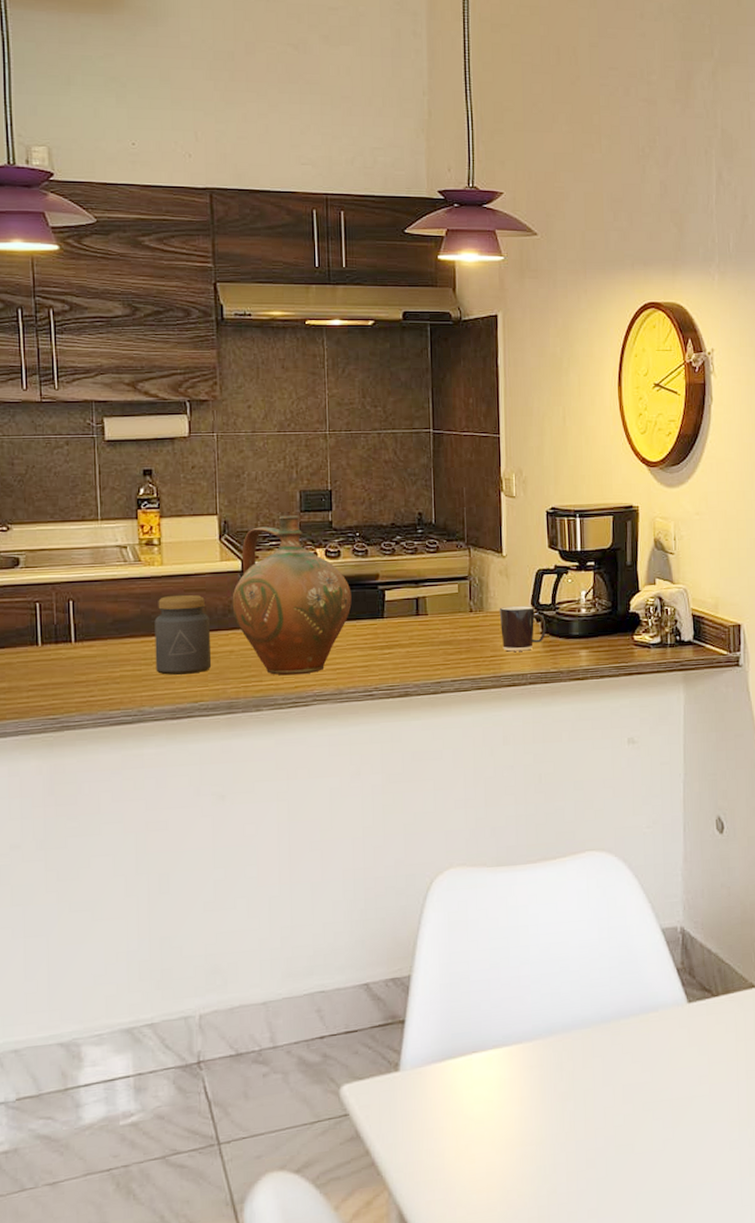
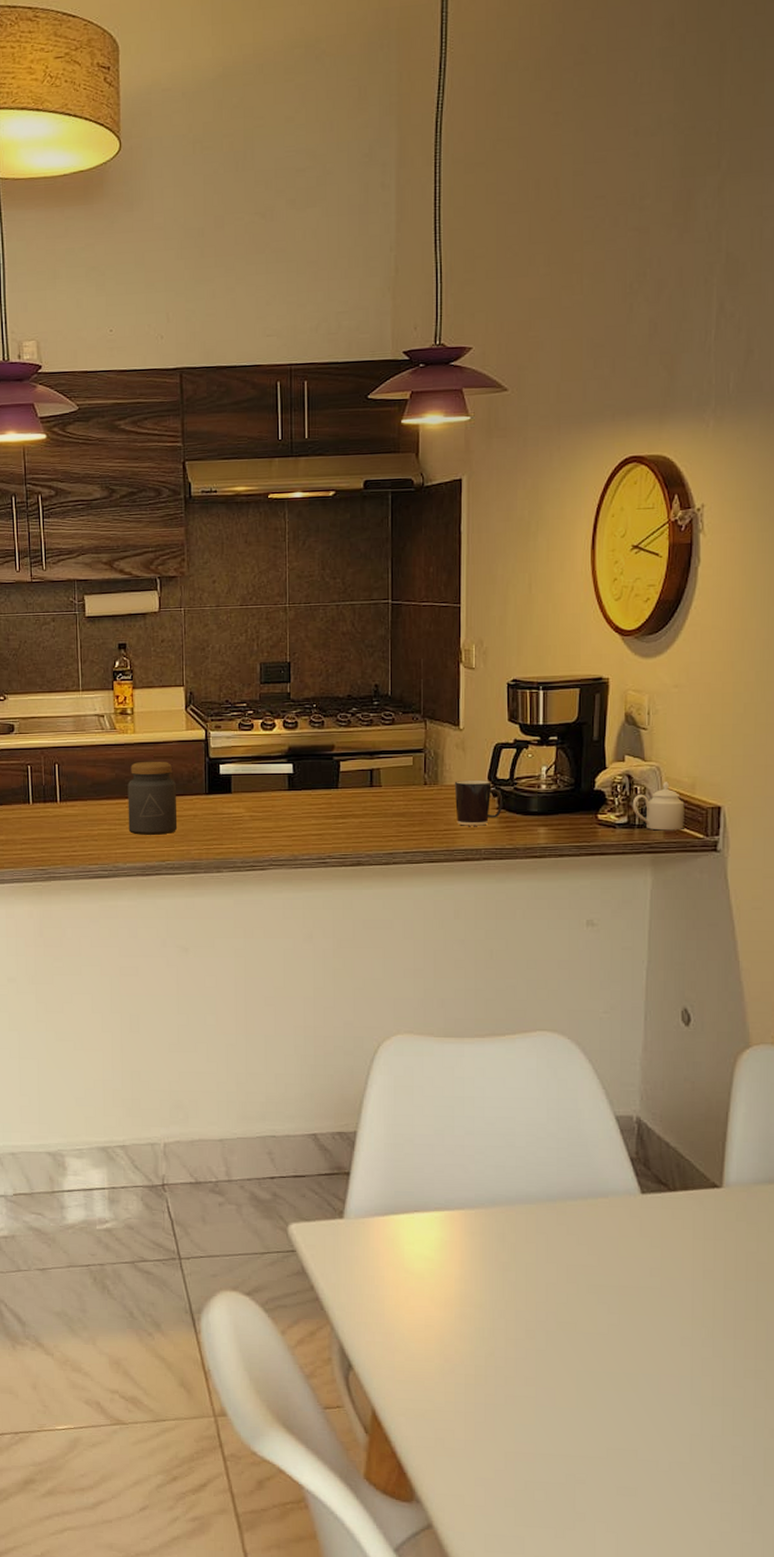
ceramic jug: present [232,515,352,676] -> none [196,687,308,840]
sugar bowl: none [664,603,710,649] -> present [632,782,685,831]

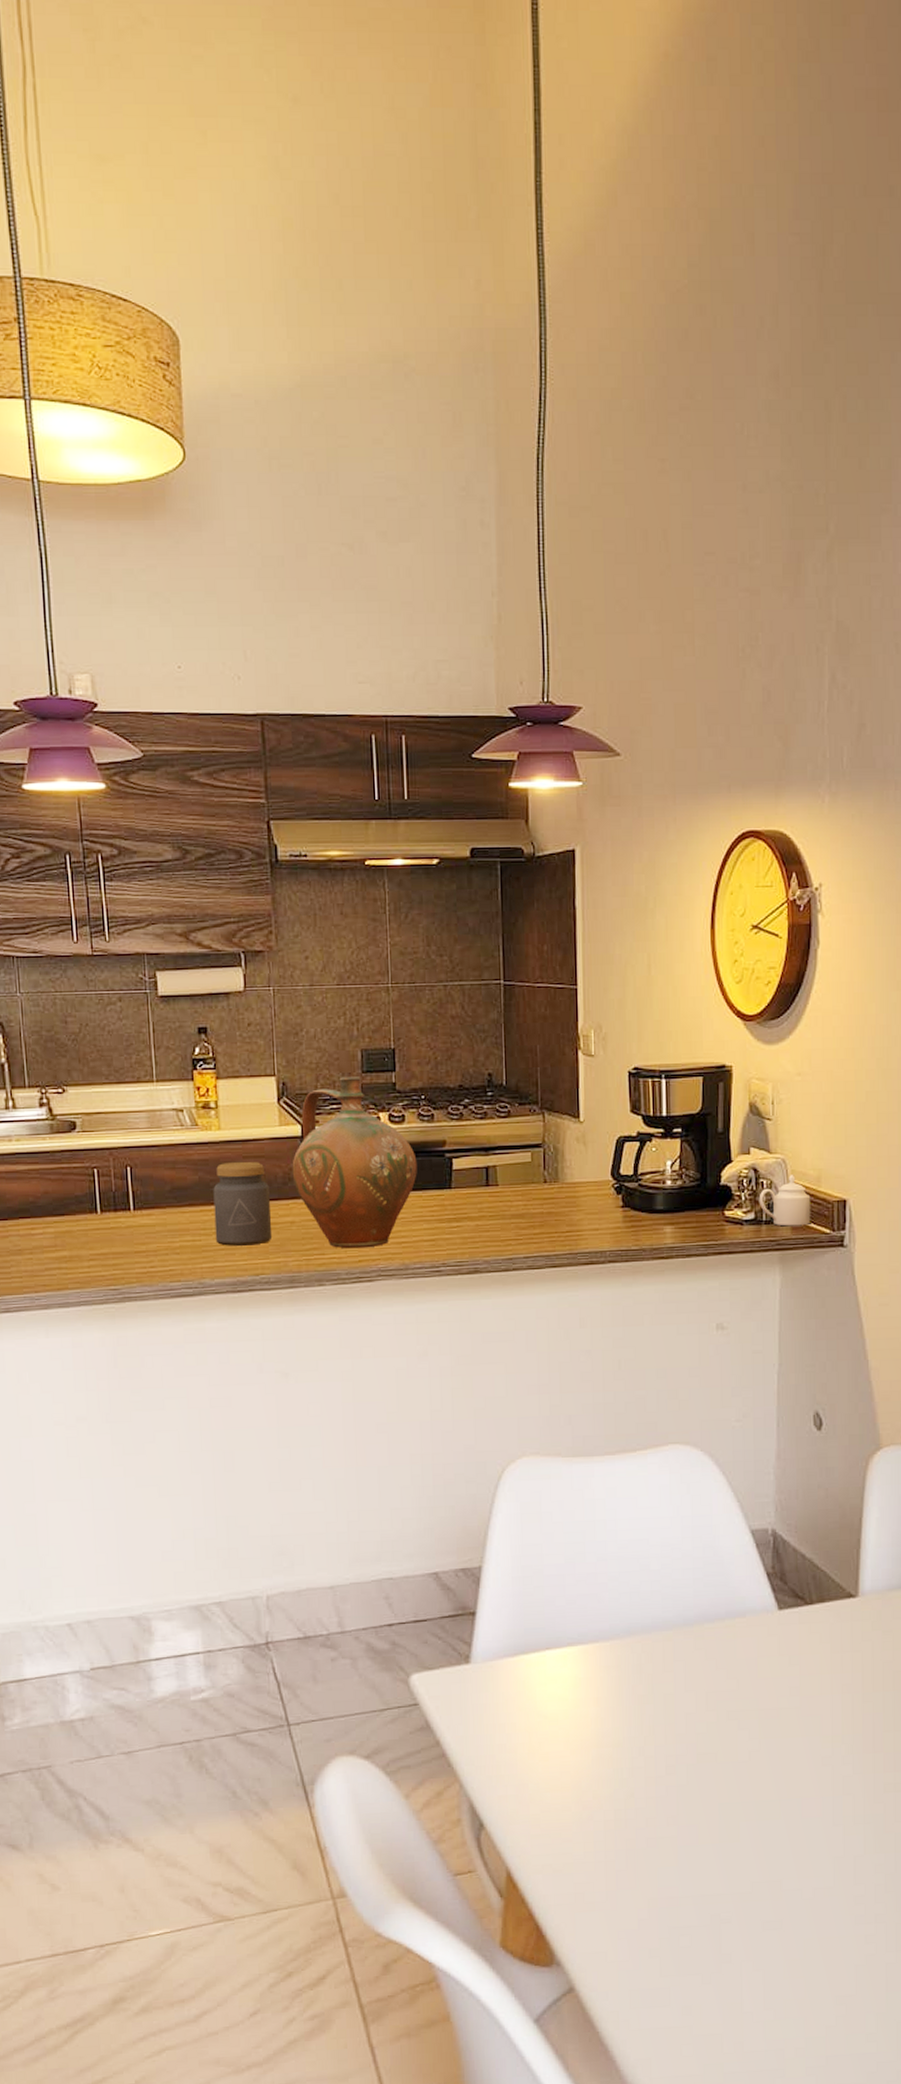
ceramic jug: none [196,687,308,840] -> present [292,1077,417,1249]
mug: present [454,779,503,826] -> none [575,1176,628,1227]

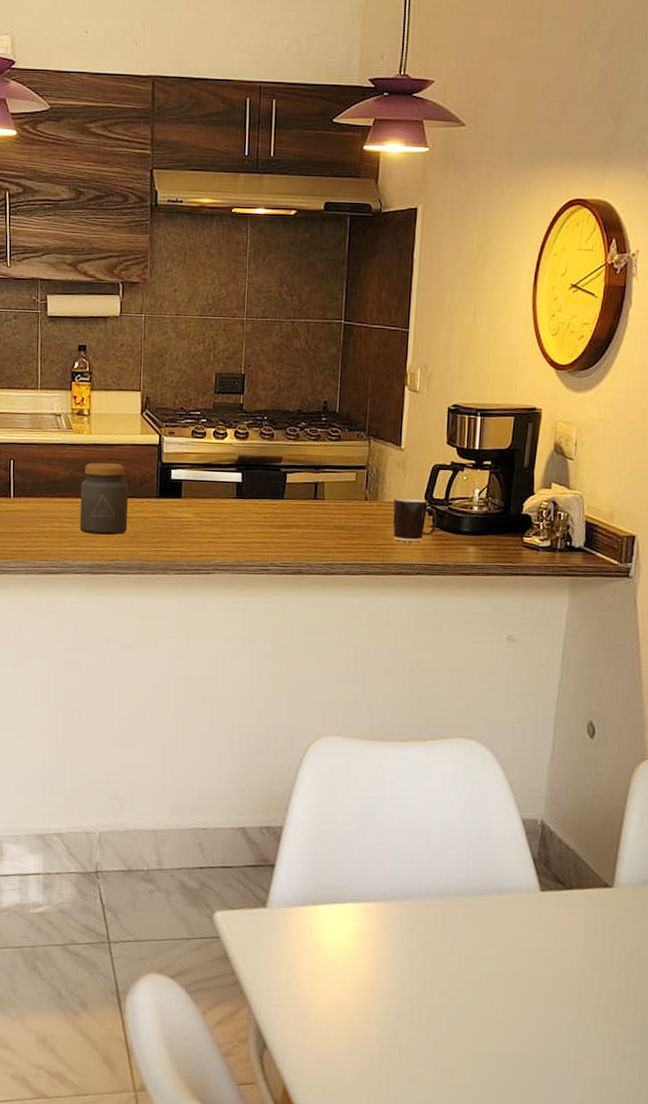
ceramic jug: present [292,1077,417,1249] -> none [148,396,256,545]
mug: none [575,1176,628,1227] -> present [392,497,438,542]
sugar bowl: present [758,1175,811,1227] -> none [555,510,603,556]

